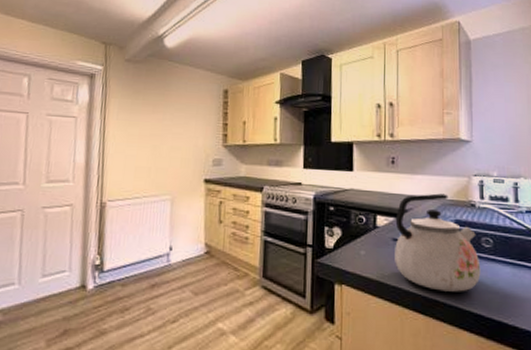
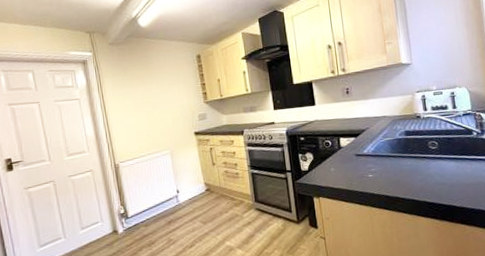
kettle: present [395,193,481,292] -> none [355,111,431,190]

